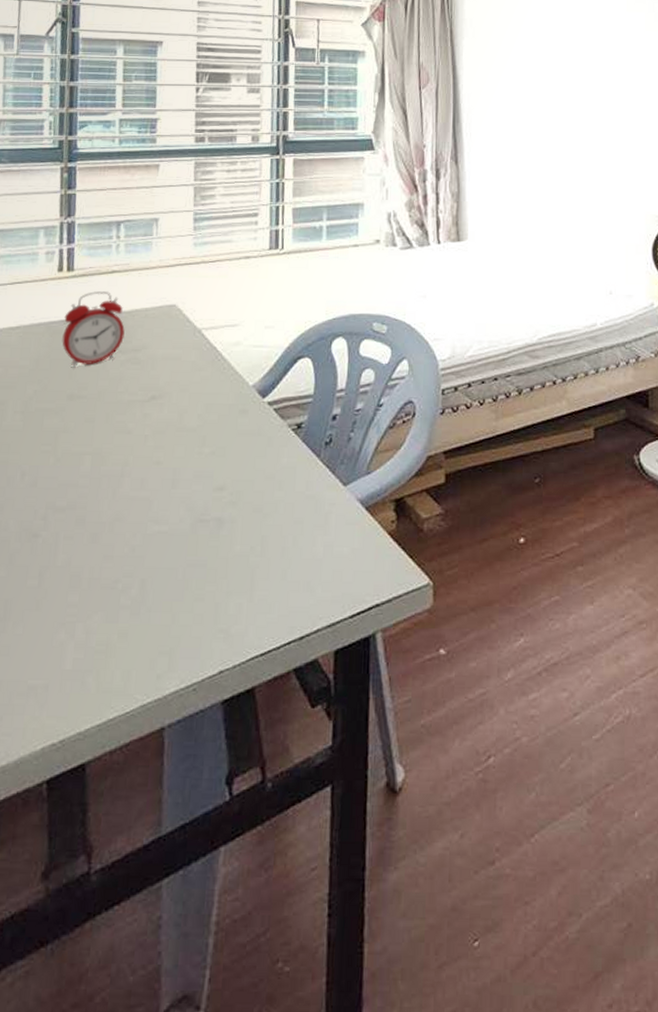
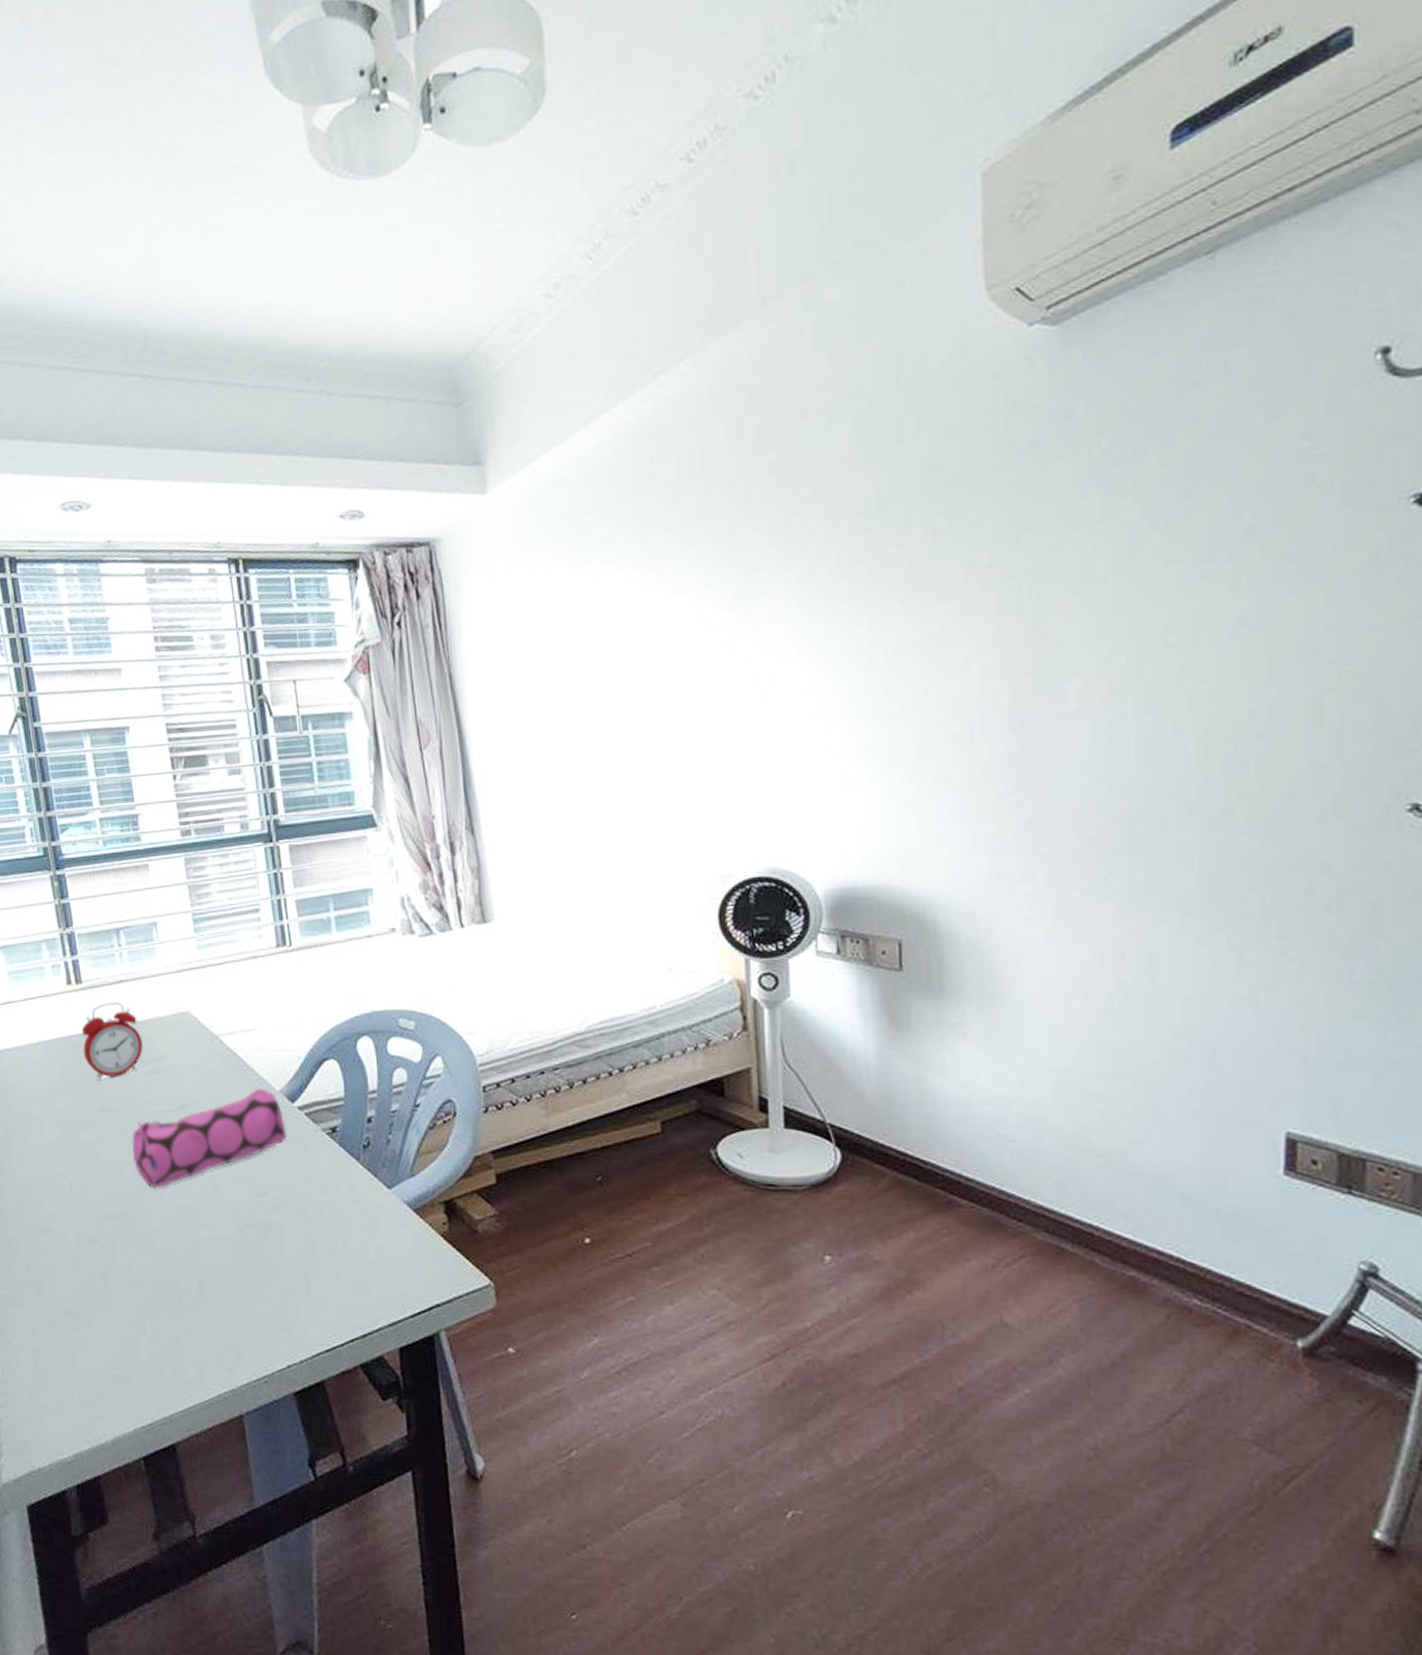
pencil case: none [94,382,254,480] -> present [132,1088,288,1188]

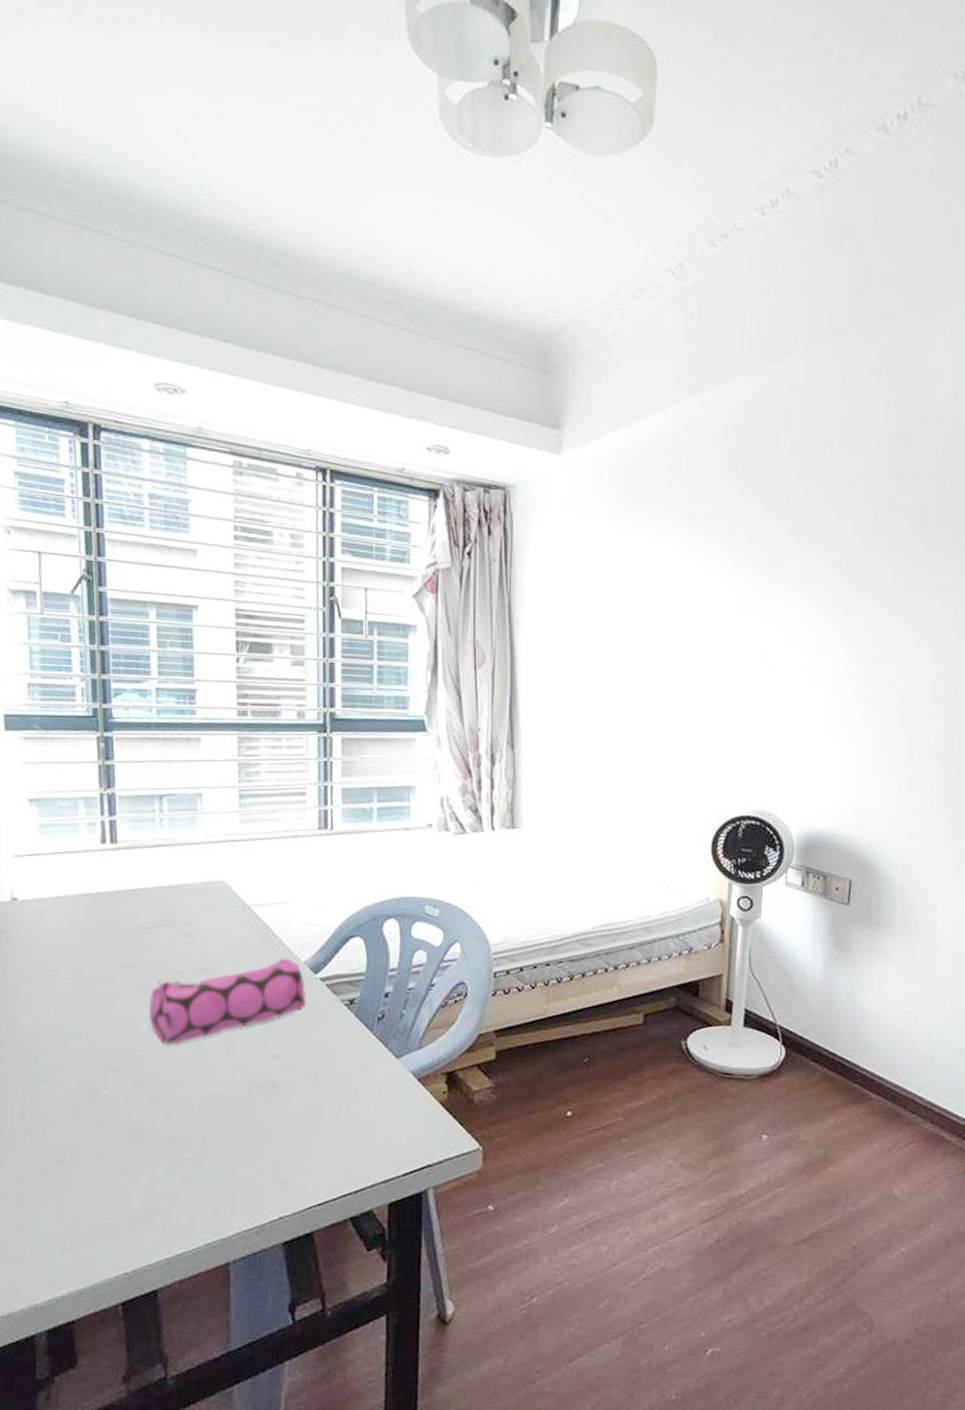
alarm clock: present [81,1002,143,1081] -> none [110,864,173,938]

